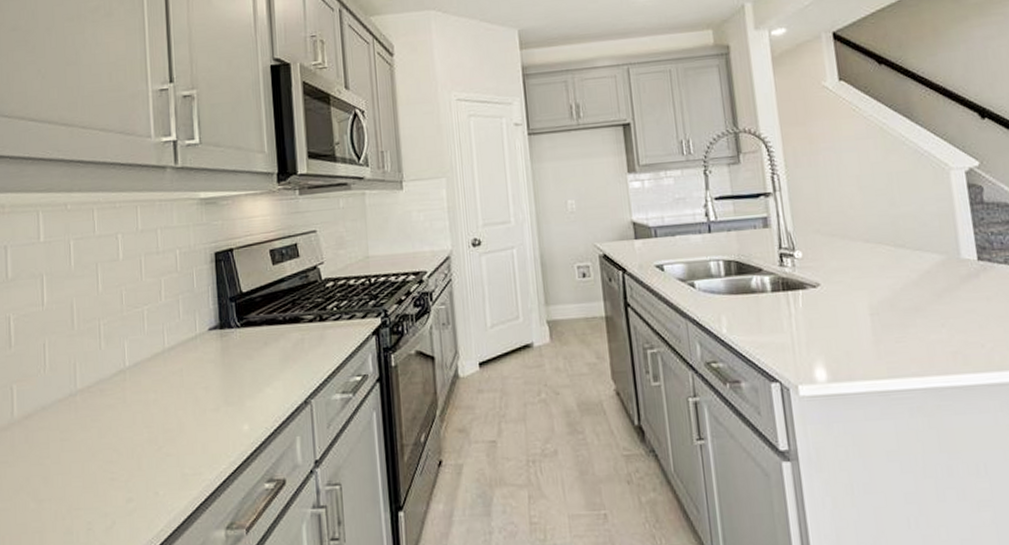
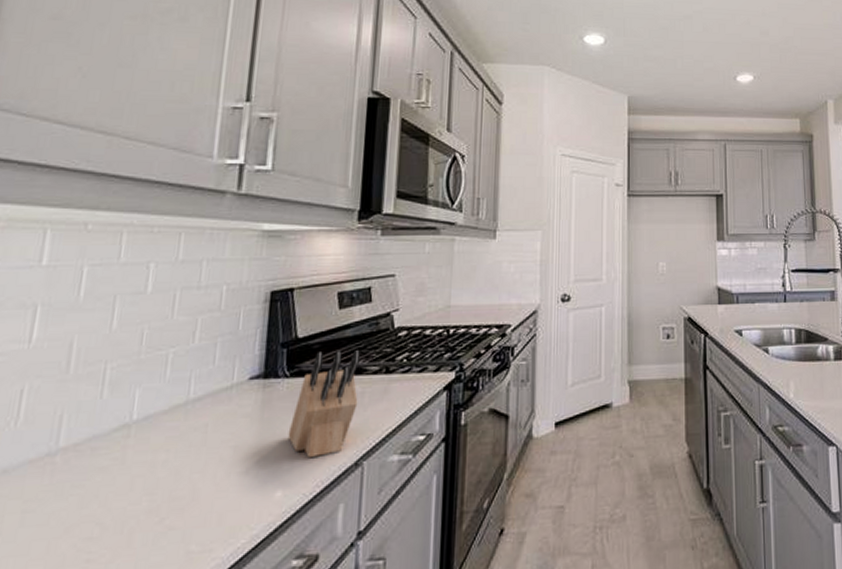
knife block: none [246,301,300,397] -> present [288,350,361,459]

